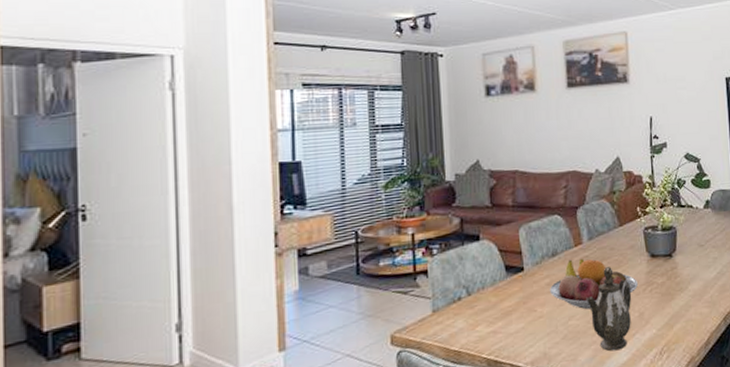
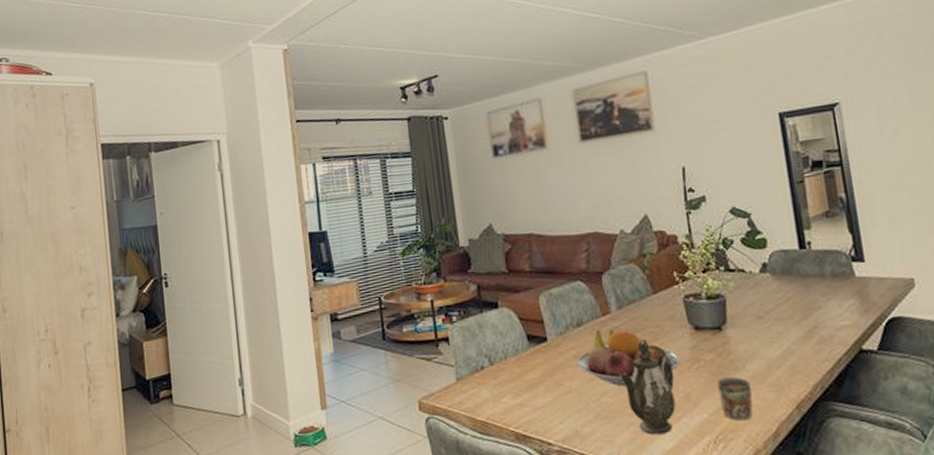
mug: none [665,296,692,333] -> present [717,377,753,421]

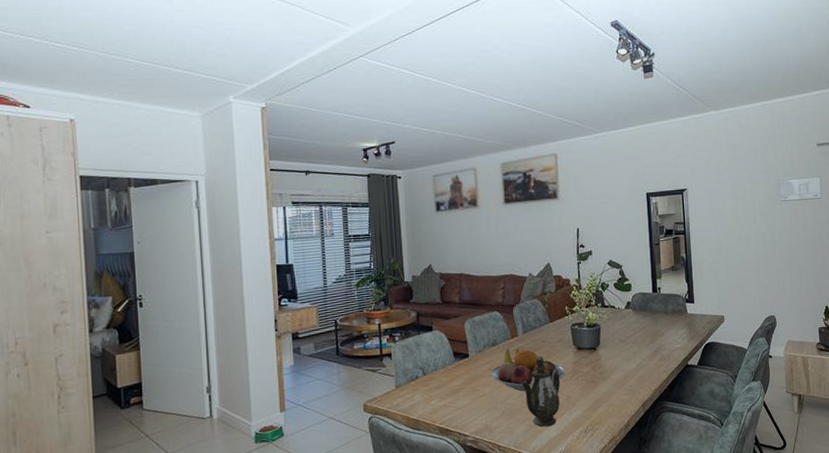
mug: present [717,377,753,421] -> none [590,384,614,416]

